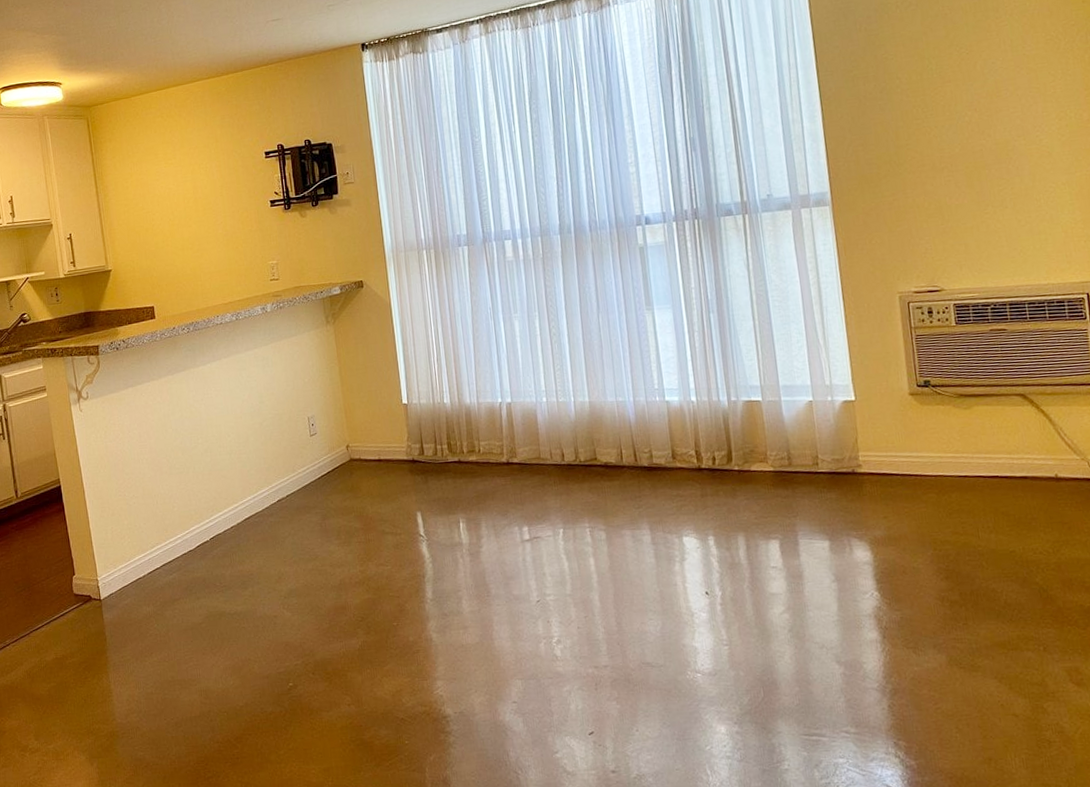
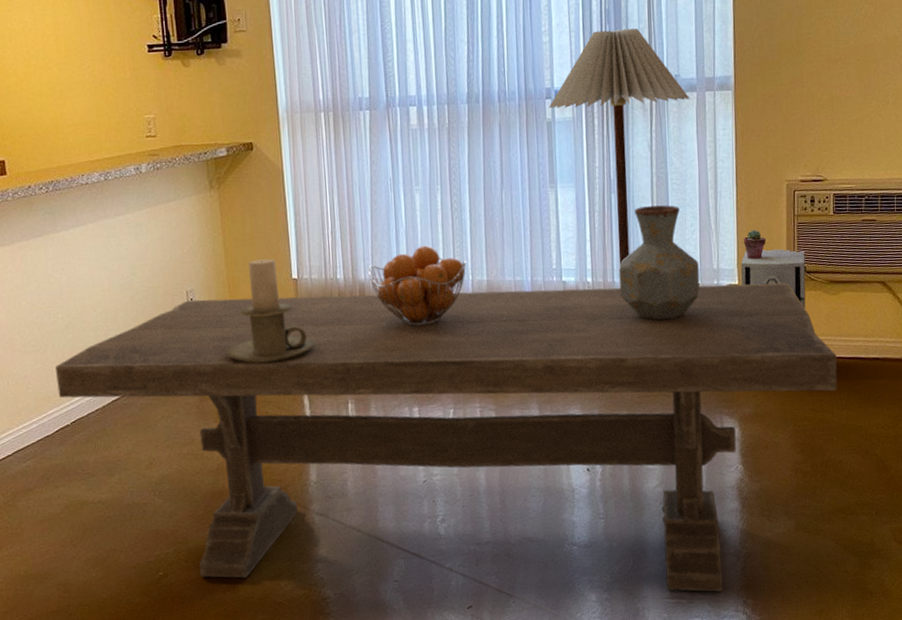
dining table: none [196,398,981,731] -> present [55,283,837,592]
candle holder: none [344,386,426,484] -> present [225,259,315,364]
fruit basket: none [473,369,568,447] -> present [368,245,467,326]
floor lamp: none [639,152,785,385] -> present [548,28,690,266]
vase: none [723,322,813,439] -> present [618,205,700,320]
air purifier: none [855,362,935,425] -> present [740,249,806,310]
potted succulent: none [856,344,882,375] -> present [743,230,766,259]

